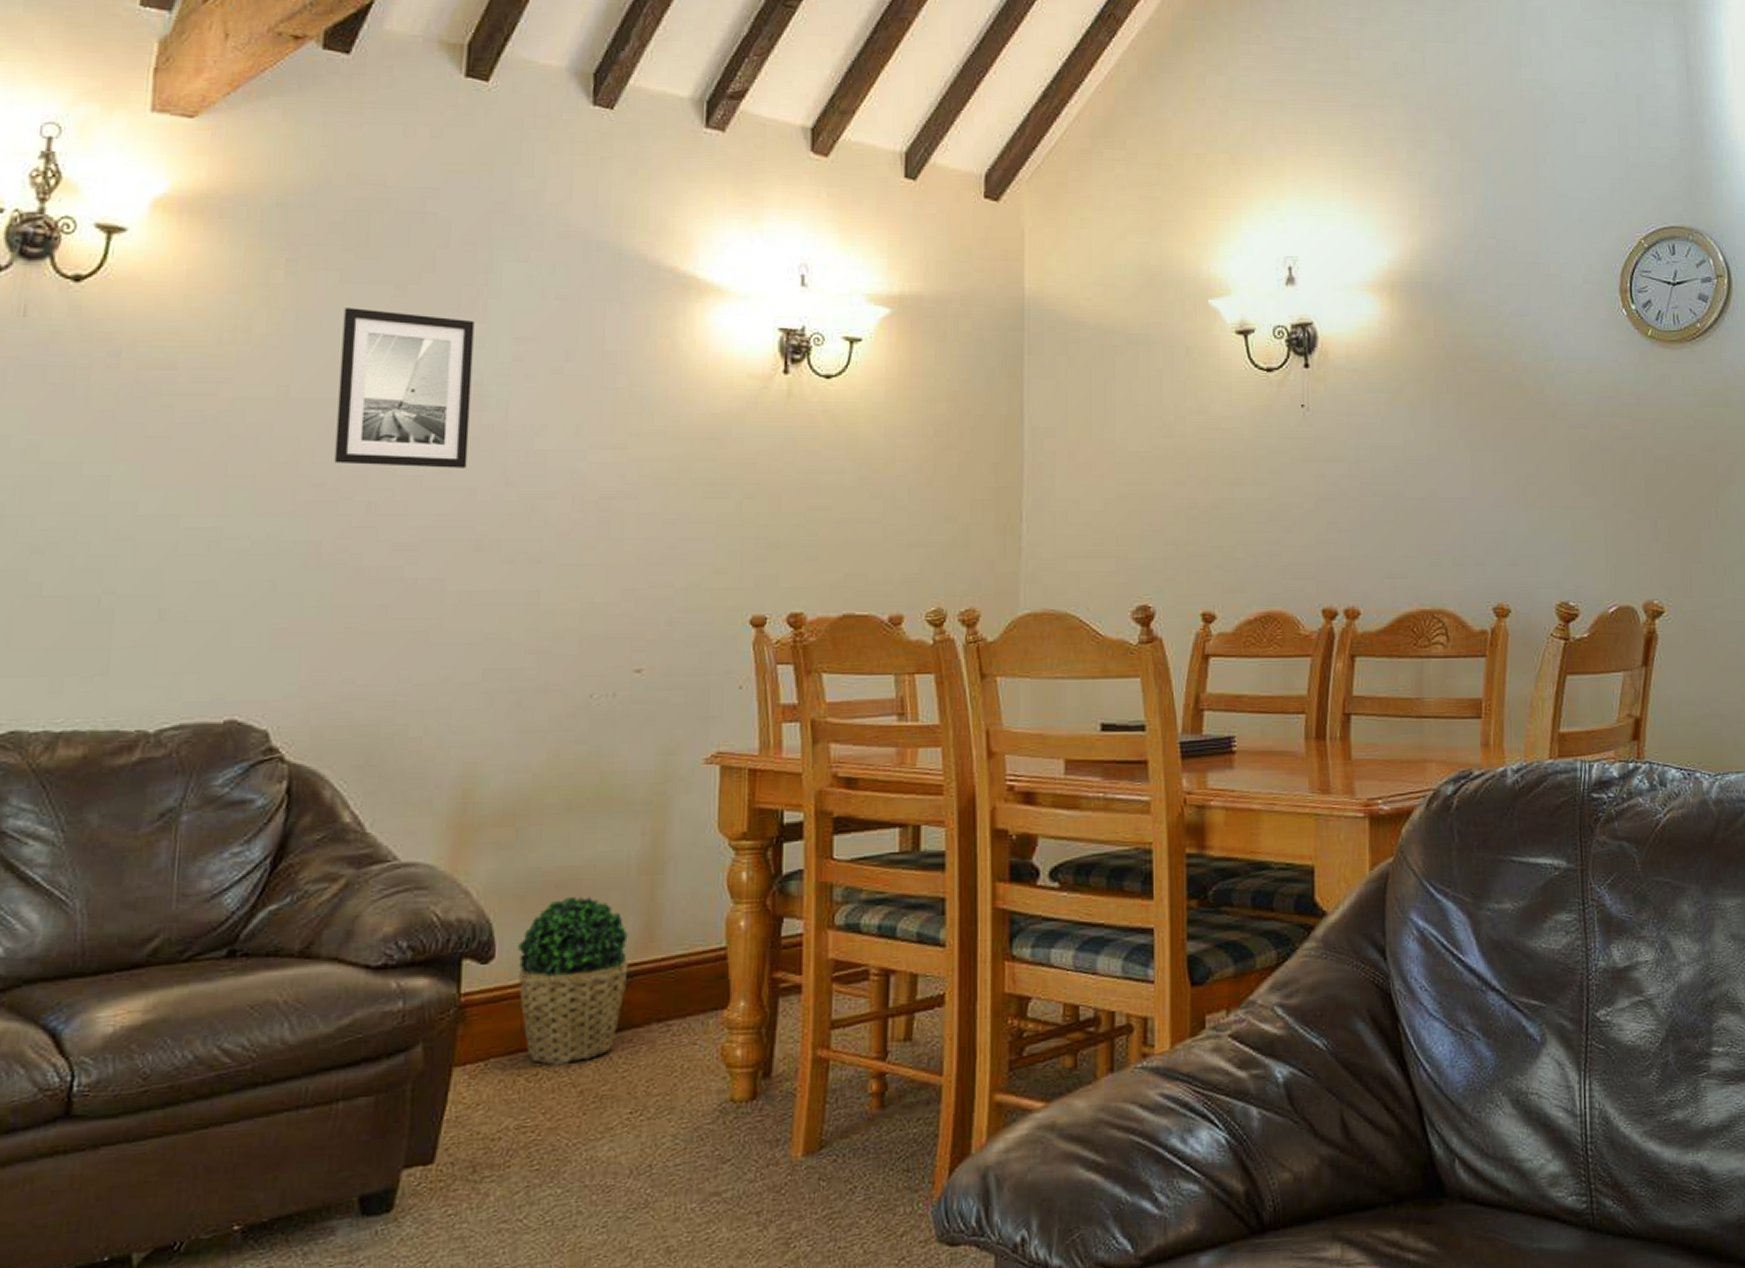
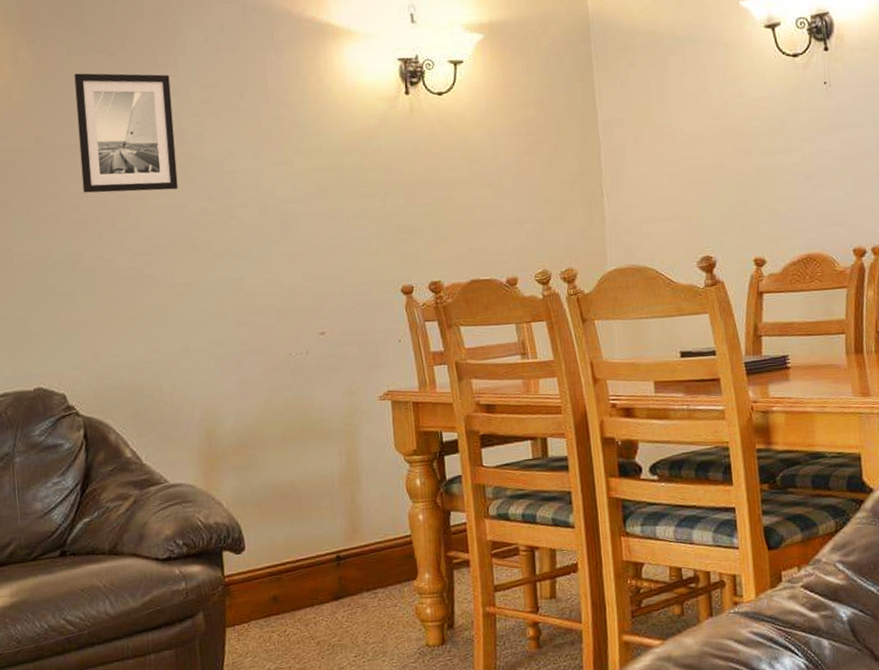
potted plant: present [517,896,629,1066] -> none [260,502,342,625]

